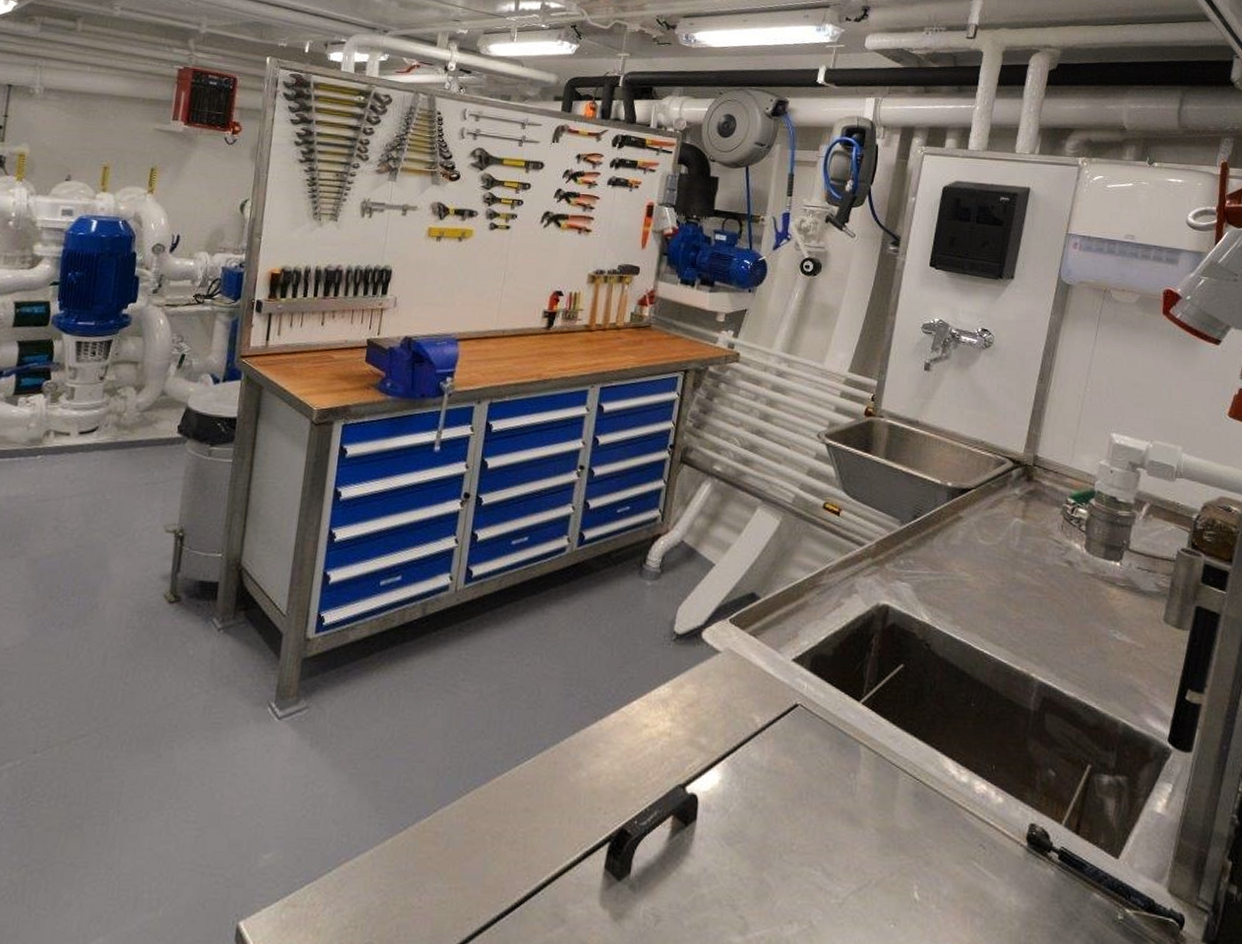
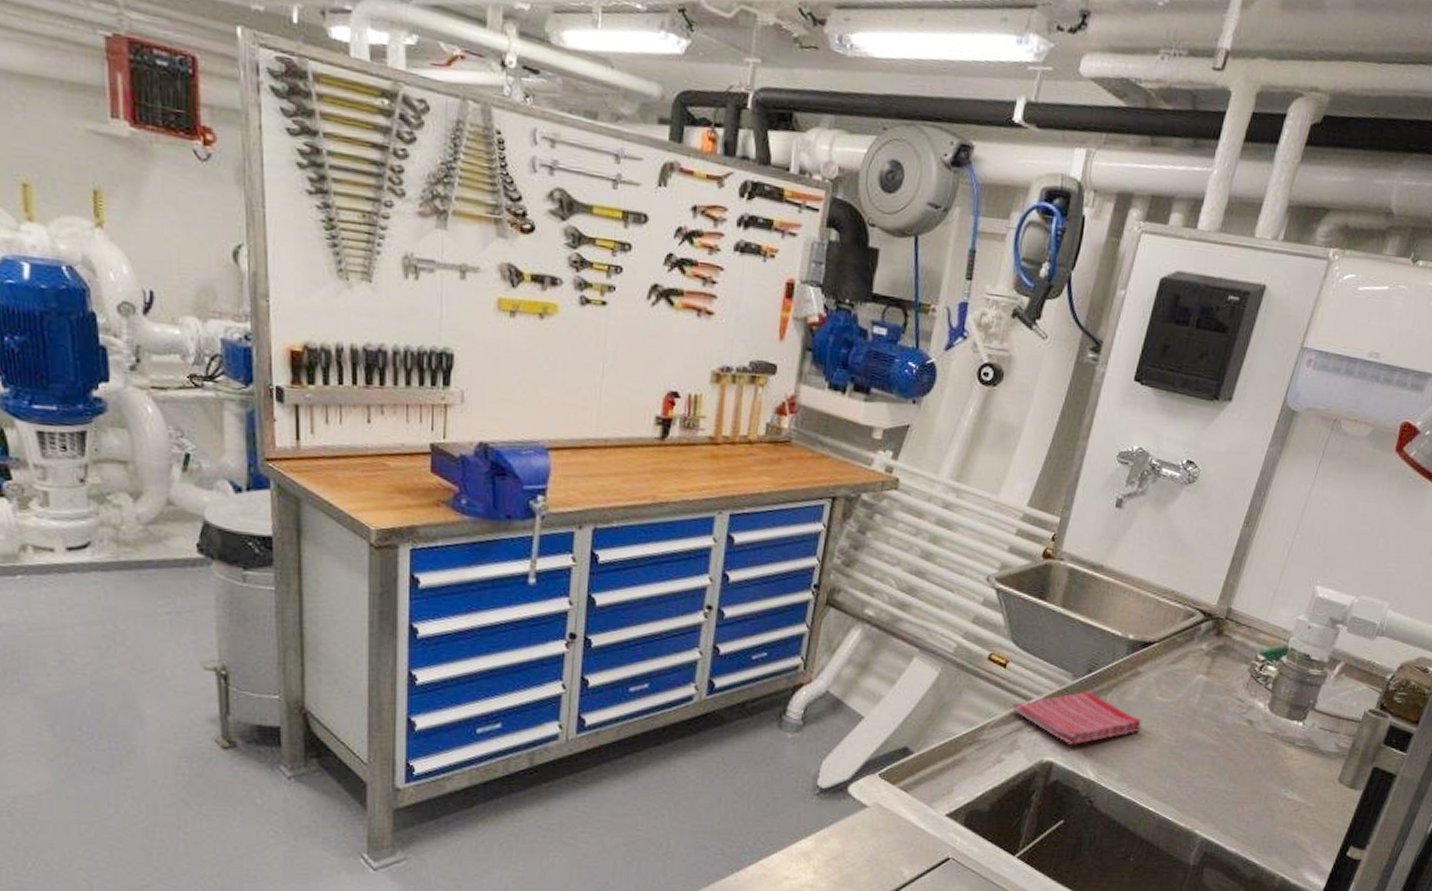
dish towel: none [847,536,968,589] -> present [1012,691,1142,746]

